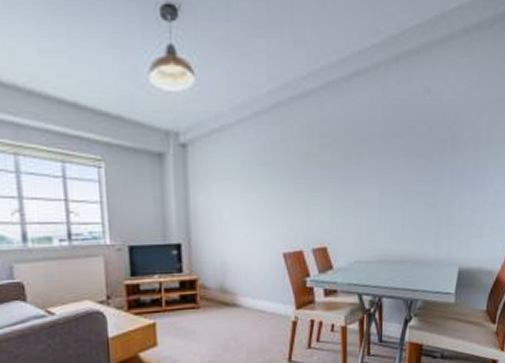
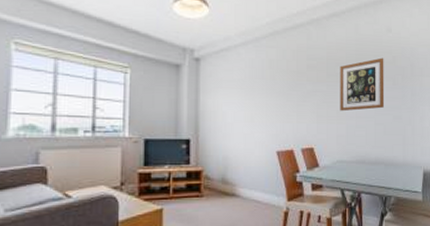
wall art: none [360,129,419,201] -> present [340,57,385,112]

